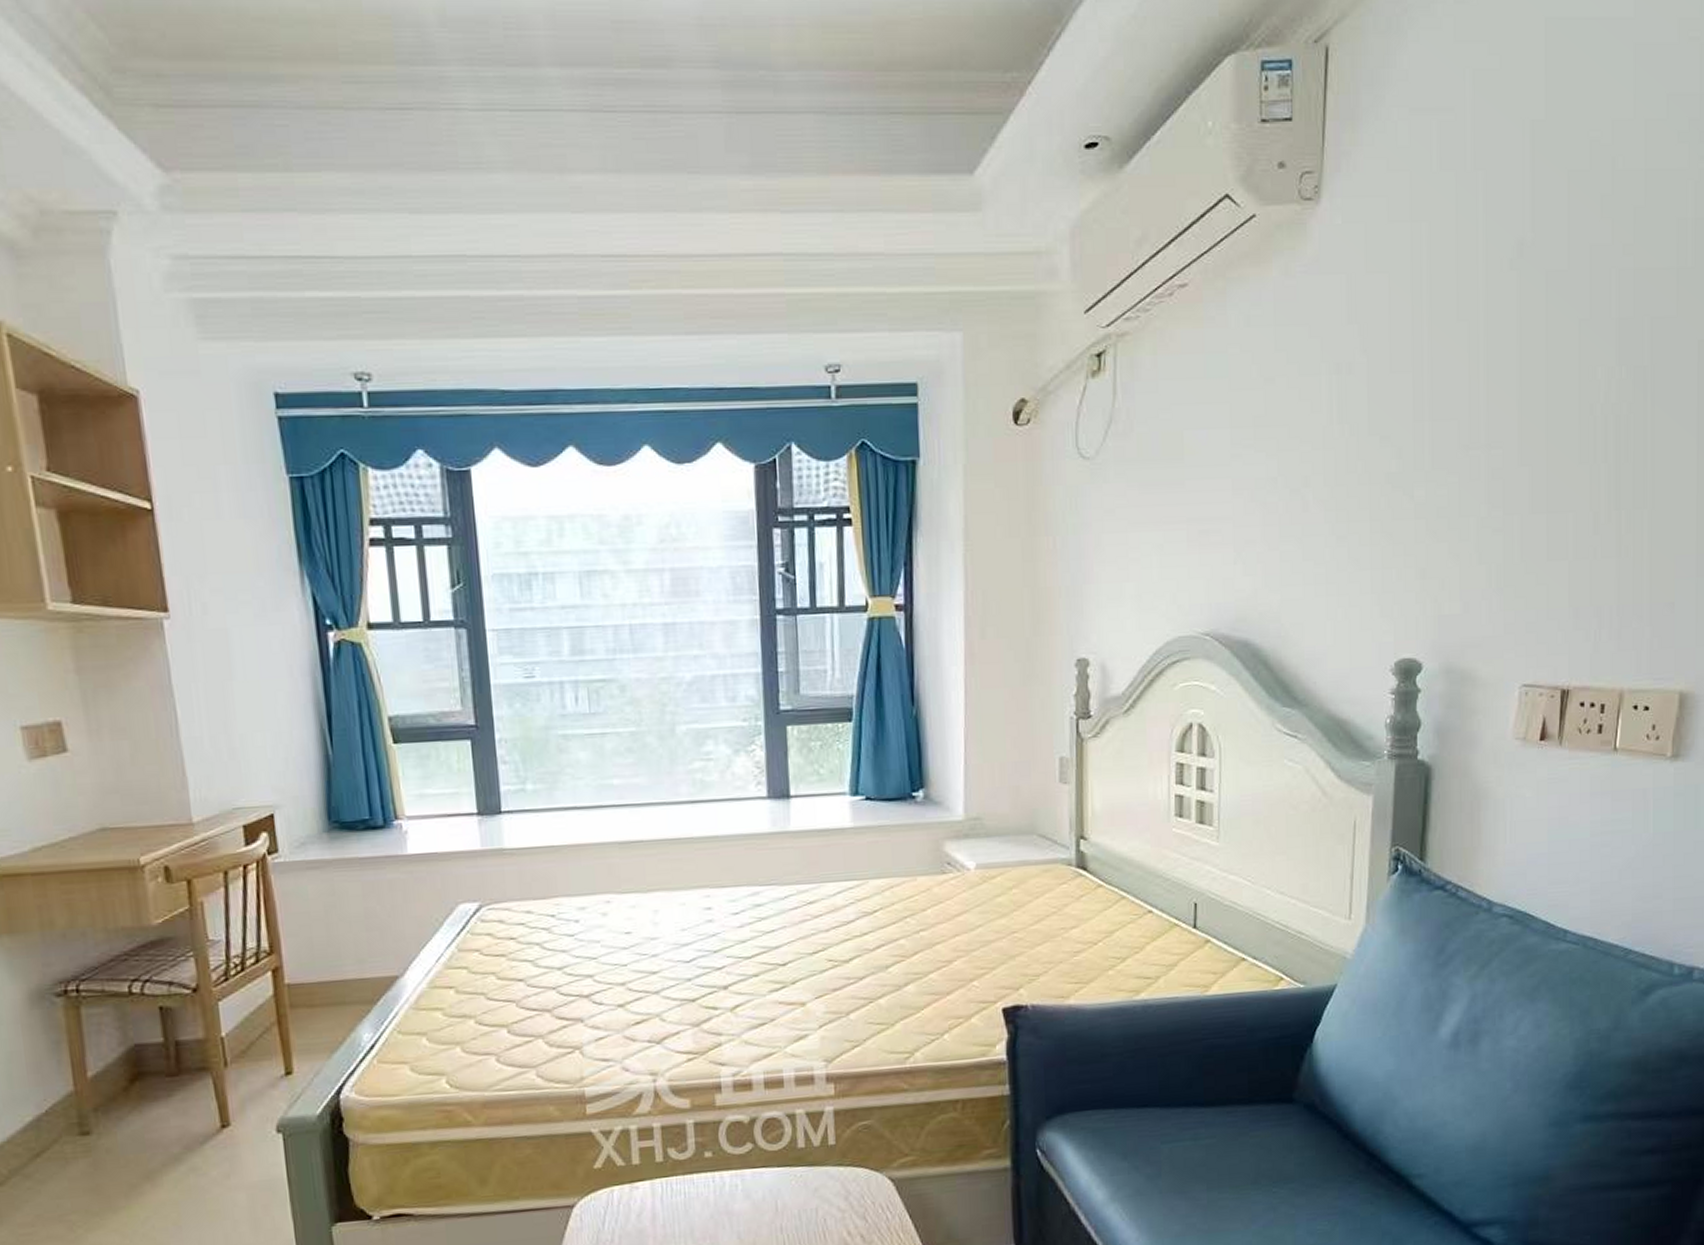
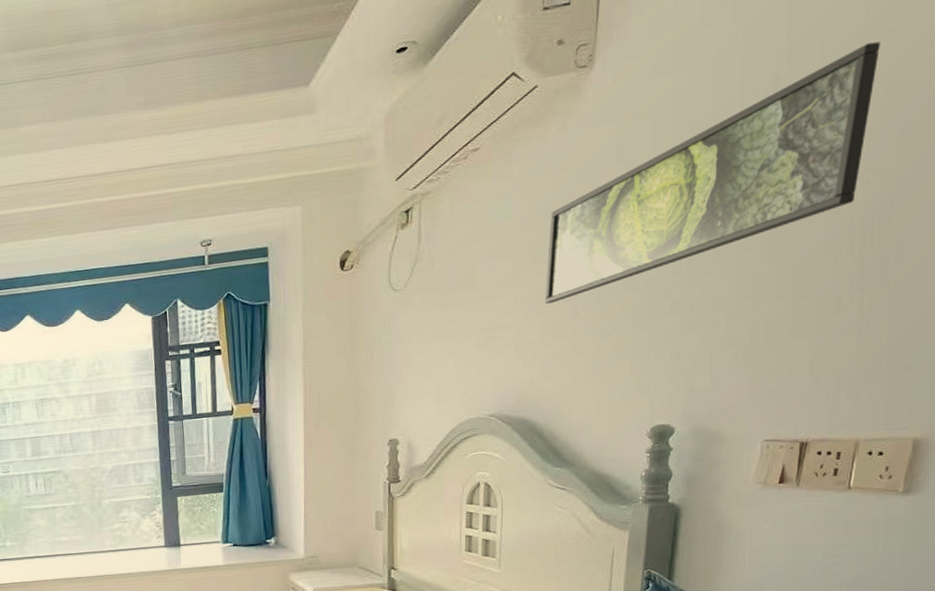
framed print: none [1268,217,1627,493] -> present [544,41,880,304]

